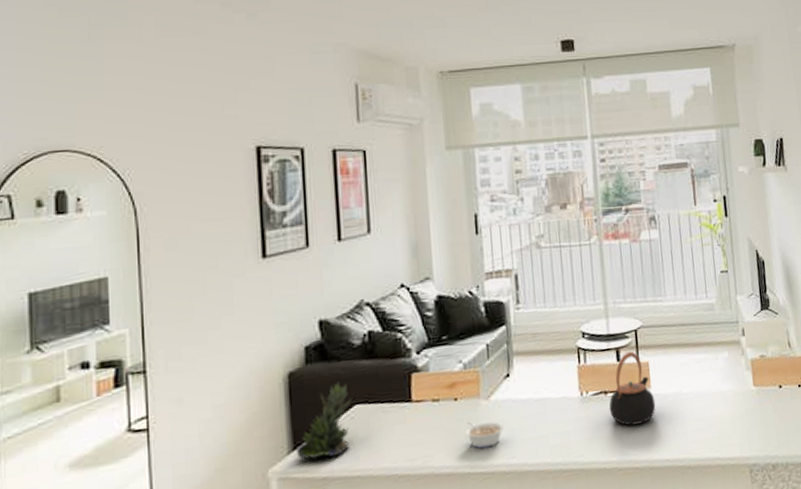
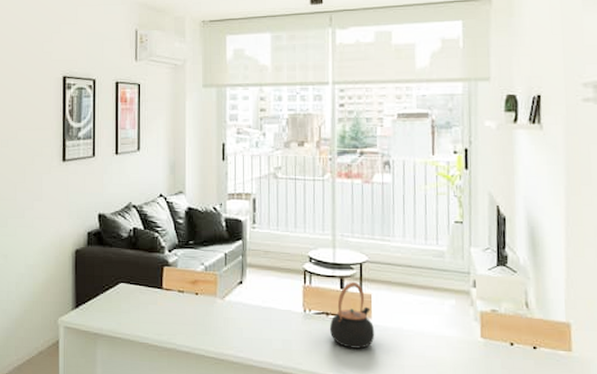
succulent plant: present [296,381,353,460] -> none [77,263,119,320]
legume: present [465,421,504,449] -> none [202,314,234,339]

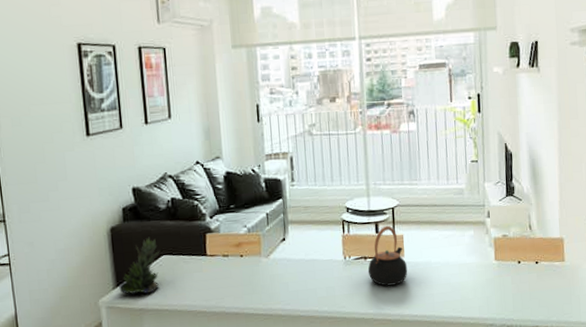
succulent plant: none [77,263,119,320] -> present [119,237,160,295]

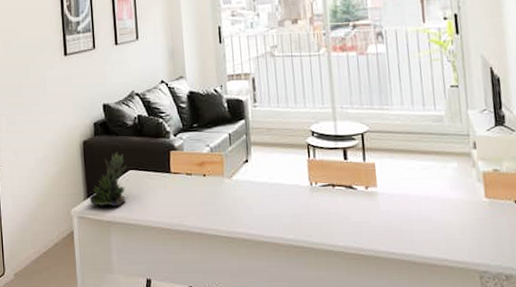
teapot: present [368,226,408,286] -> none [336,153,382,218]

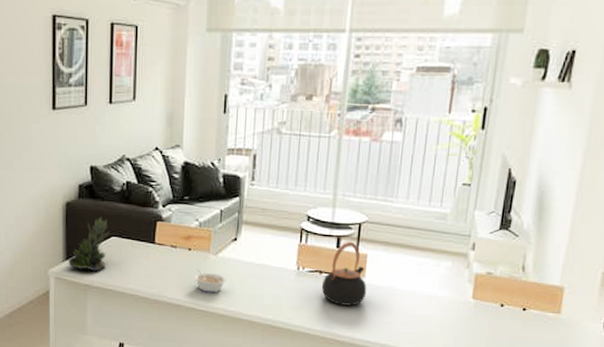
legume: none [212,194,244,218] -> present [194,269,226,293]
teapot: none [336,153,382,218] -> present [321,242,367,306]

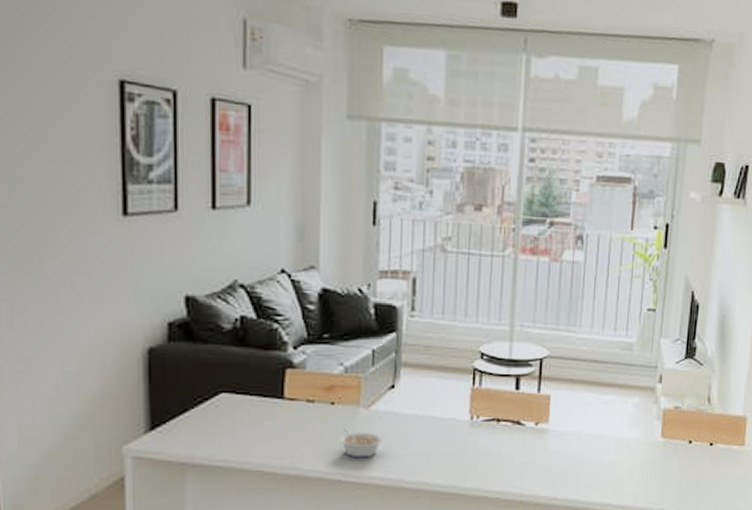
succulent plant: present [68,216,111,272] -> none [153,366,218,444]
teapot: present [321,242,367,306] -> none [499,382,551,459]

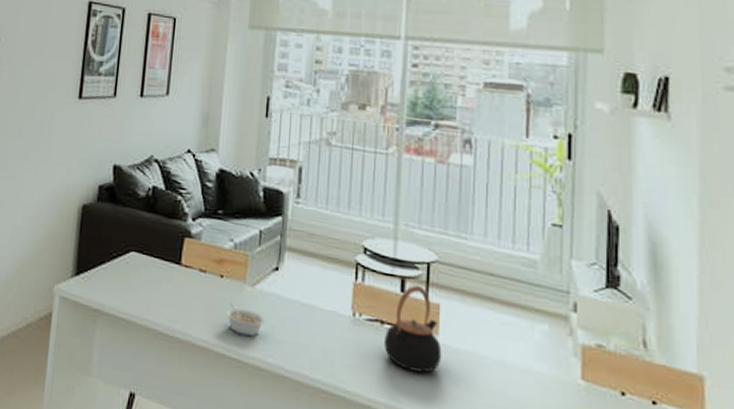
teapot: none [499,382,551,459] -> present [383,285,442,374]

